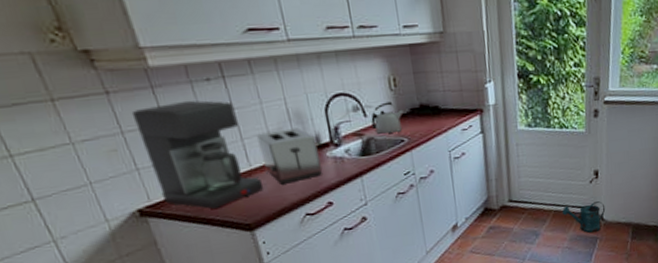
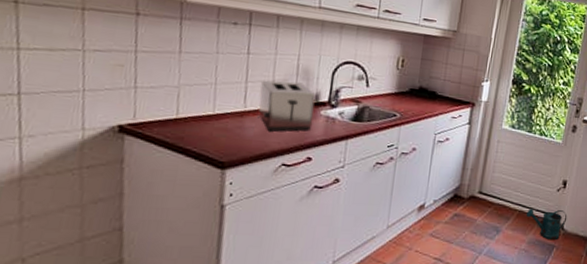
coffee maker: present [131,100,264,210] -> none [148,34,251,141]
kettle: present [371,101,405,134] -> none [371,78,405,107]

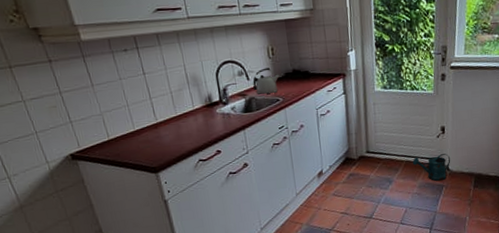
toaster: present [258,80,316,132] -> none [161,89,213,136]
kettle: none [371,78,405,107] -> present [252,67,281,95]

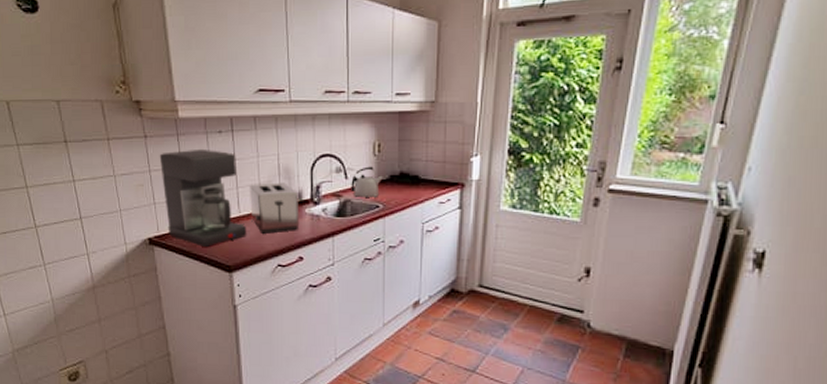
coffee maker: none [67,67,167,155] -> present [159,148,247,248]
toaster: none [161,89,213,136] -> present [249,182,300,234]
watering can: present [412,153,451,181] -> none [539,303,594,340]

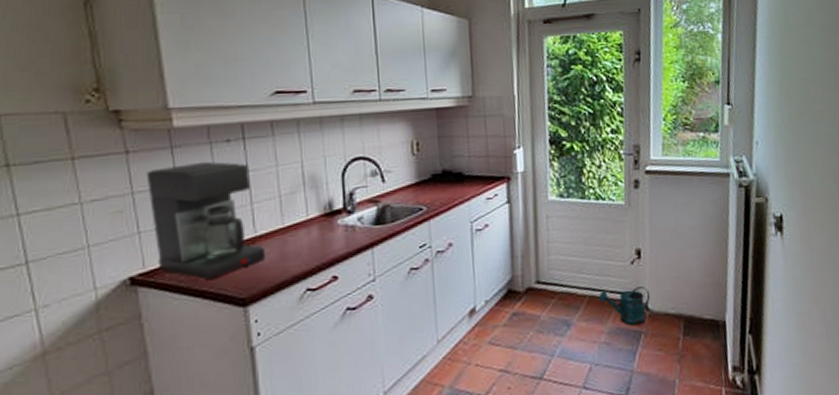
toaster: present [249,182,300,234] -> none [266,192,332,254]
kettle: present [351,166,384,197] -> none [389,166,426,201]
watering can: none [539,303,594,340] -> present [598,286,651,326]

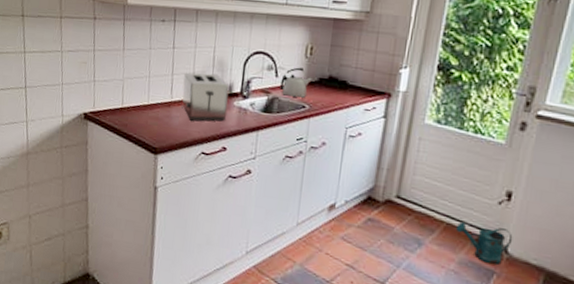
coffee maker: present [146,161,266,281] -> none [103,34,176,128]
toaster: none [266,192,332,254] -> present [182,72,229,122]
kettle: none [389,166,426,201] -> present [280,67,314,98]

